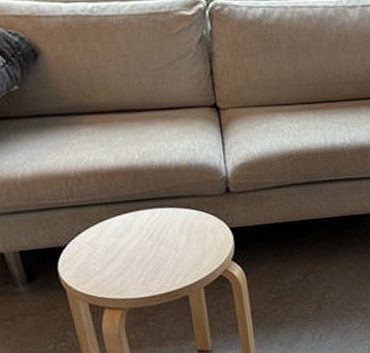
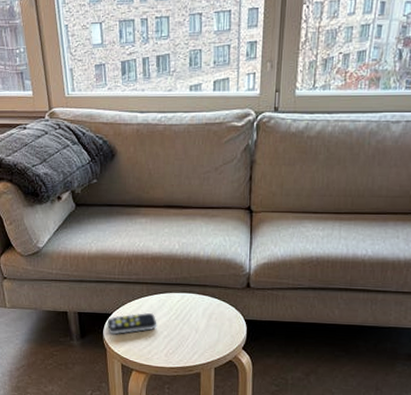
remote control: none [61,238,127,271] -> present [107,313,157,335]

